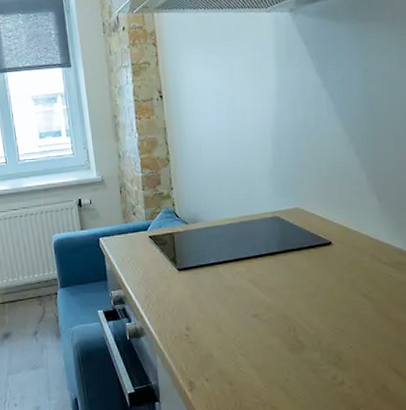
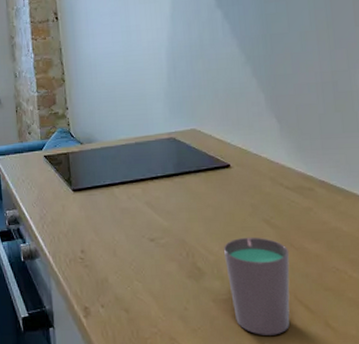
cup: none [323,310,386,402] -> present [223,237,290,335]

